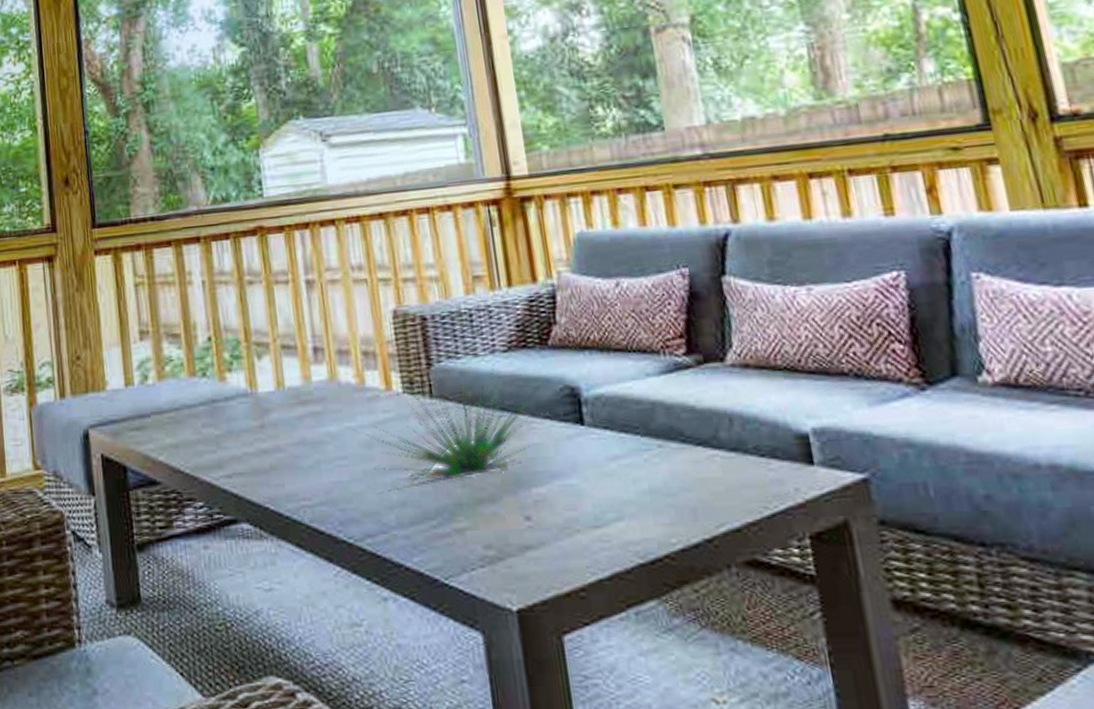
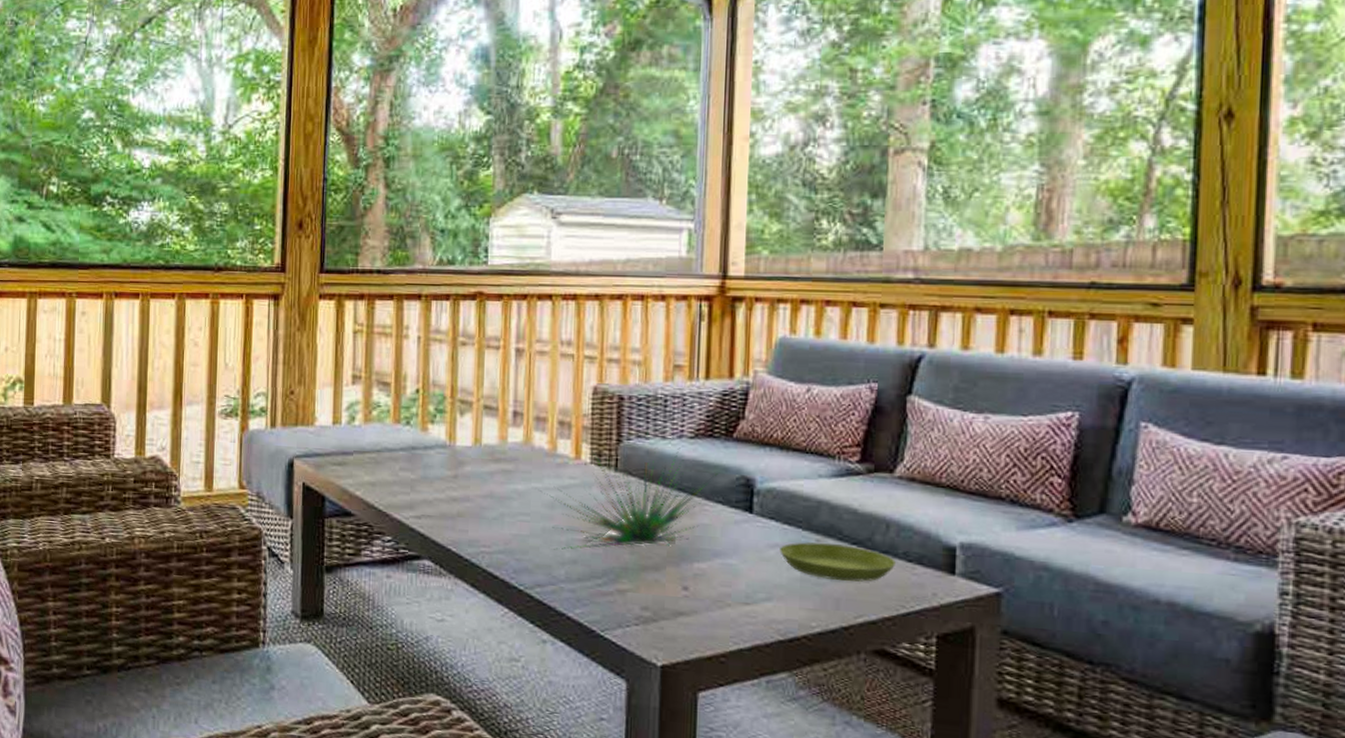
saucer: none [620,447,748,488] -> present [780,542,896,582]

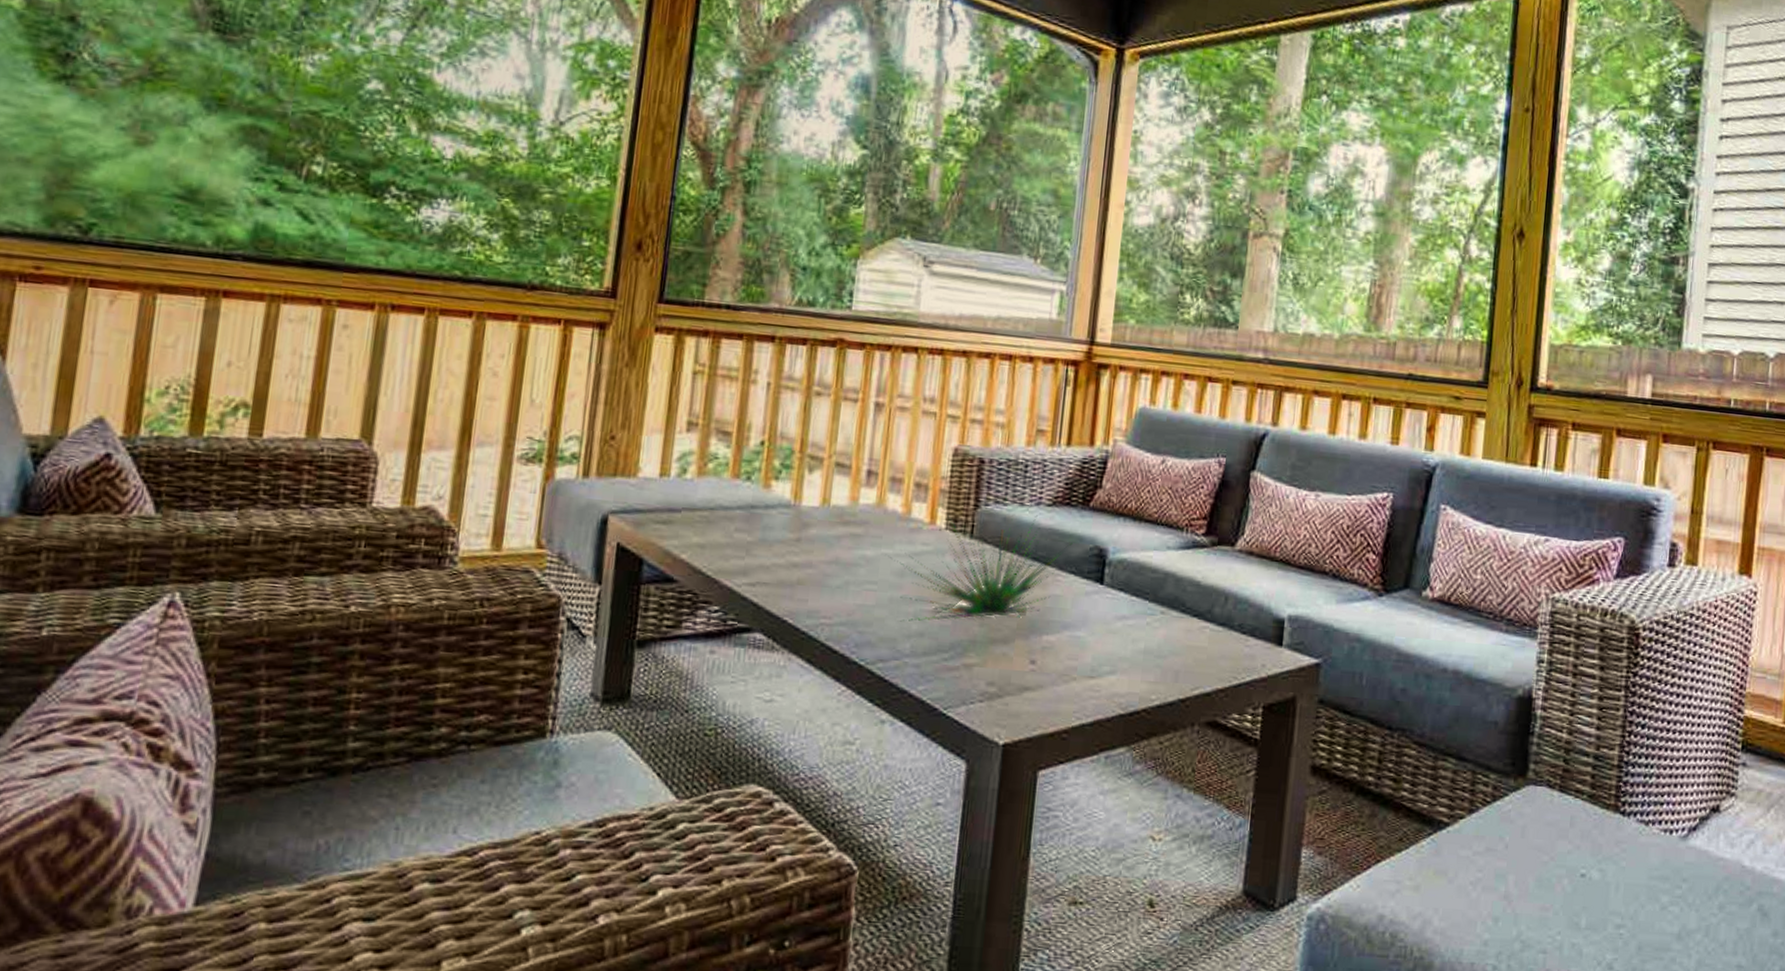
saucer: present [780,542,896,582] -> none [1126,614,1231,654]

